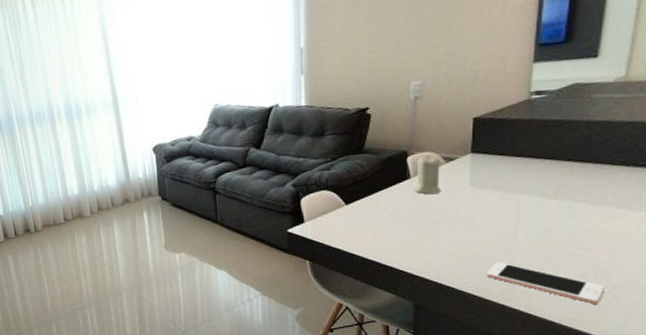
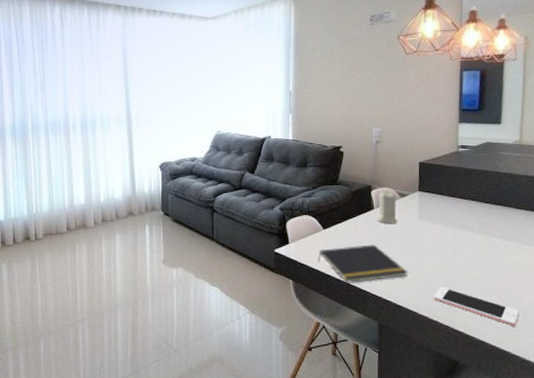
notepad: none [340,218,454,262] -> present [318,244,408,283]

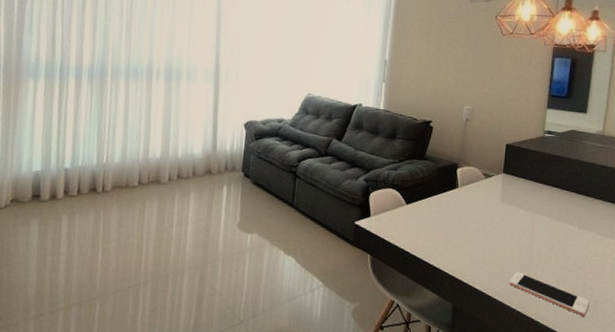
notepad: present [318,244,408,283] -> none [398,223,487,263]
candle: present [376,190,397,224] -> none [460,169,481,205]

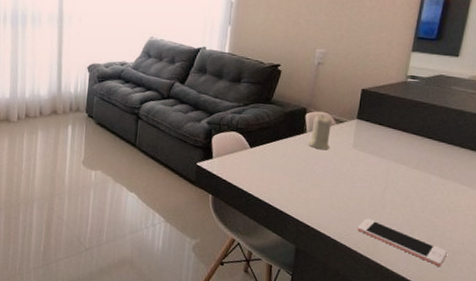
candle: none [460,169,481,205] -> present [307,115,332,150]

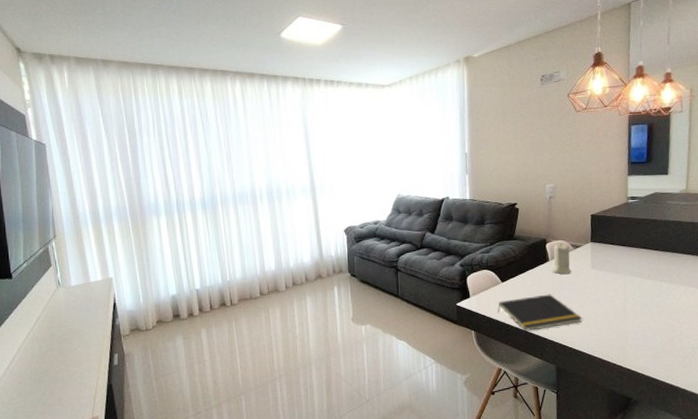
notepad: none [241,167,334,205] -> present [498,294,583,331]
cell phone: present [357,218,447,266] -> none [607,330,688,363]

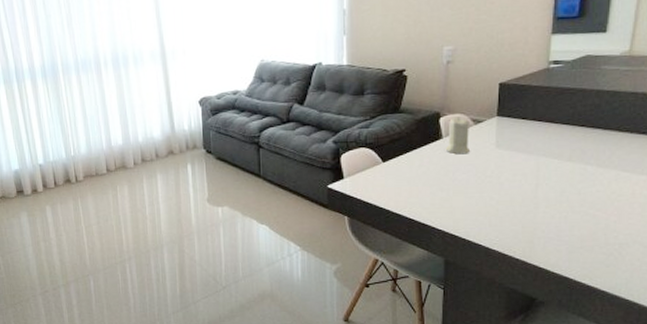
notepad: present [498,294,583,331] -> none [377,177,481,219]

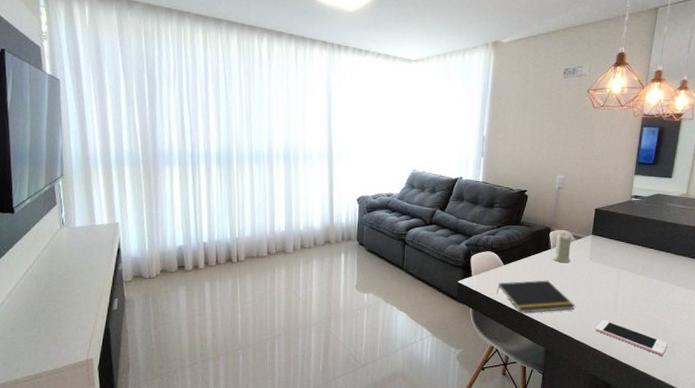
notepad: none [377,177,481,219] -> present [497,280,576,314]
cell phone: none [510,220,613,261] -> present [595,319,668,356]

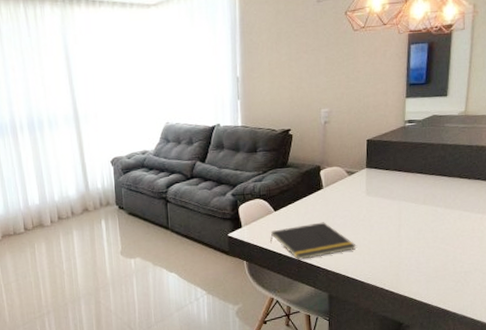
candle: present [552,232,572,263] -> none [325,169,345,202]
cell phone: present [595,319,668,356] -> none [380,256,460,288]

